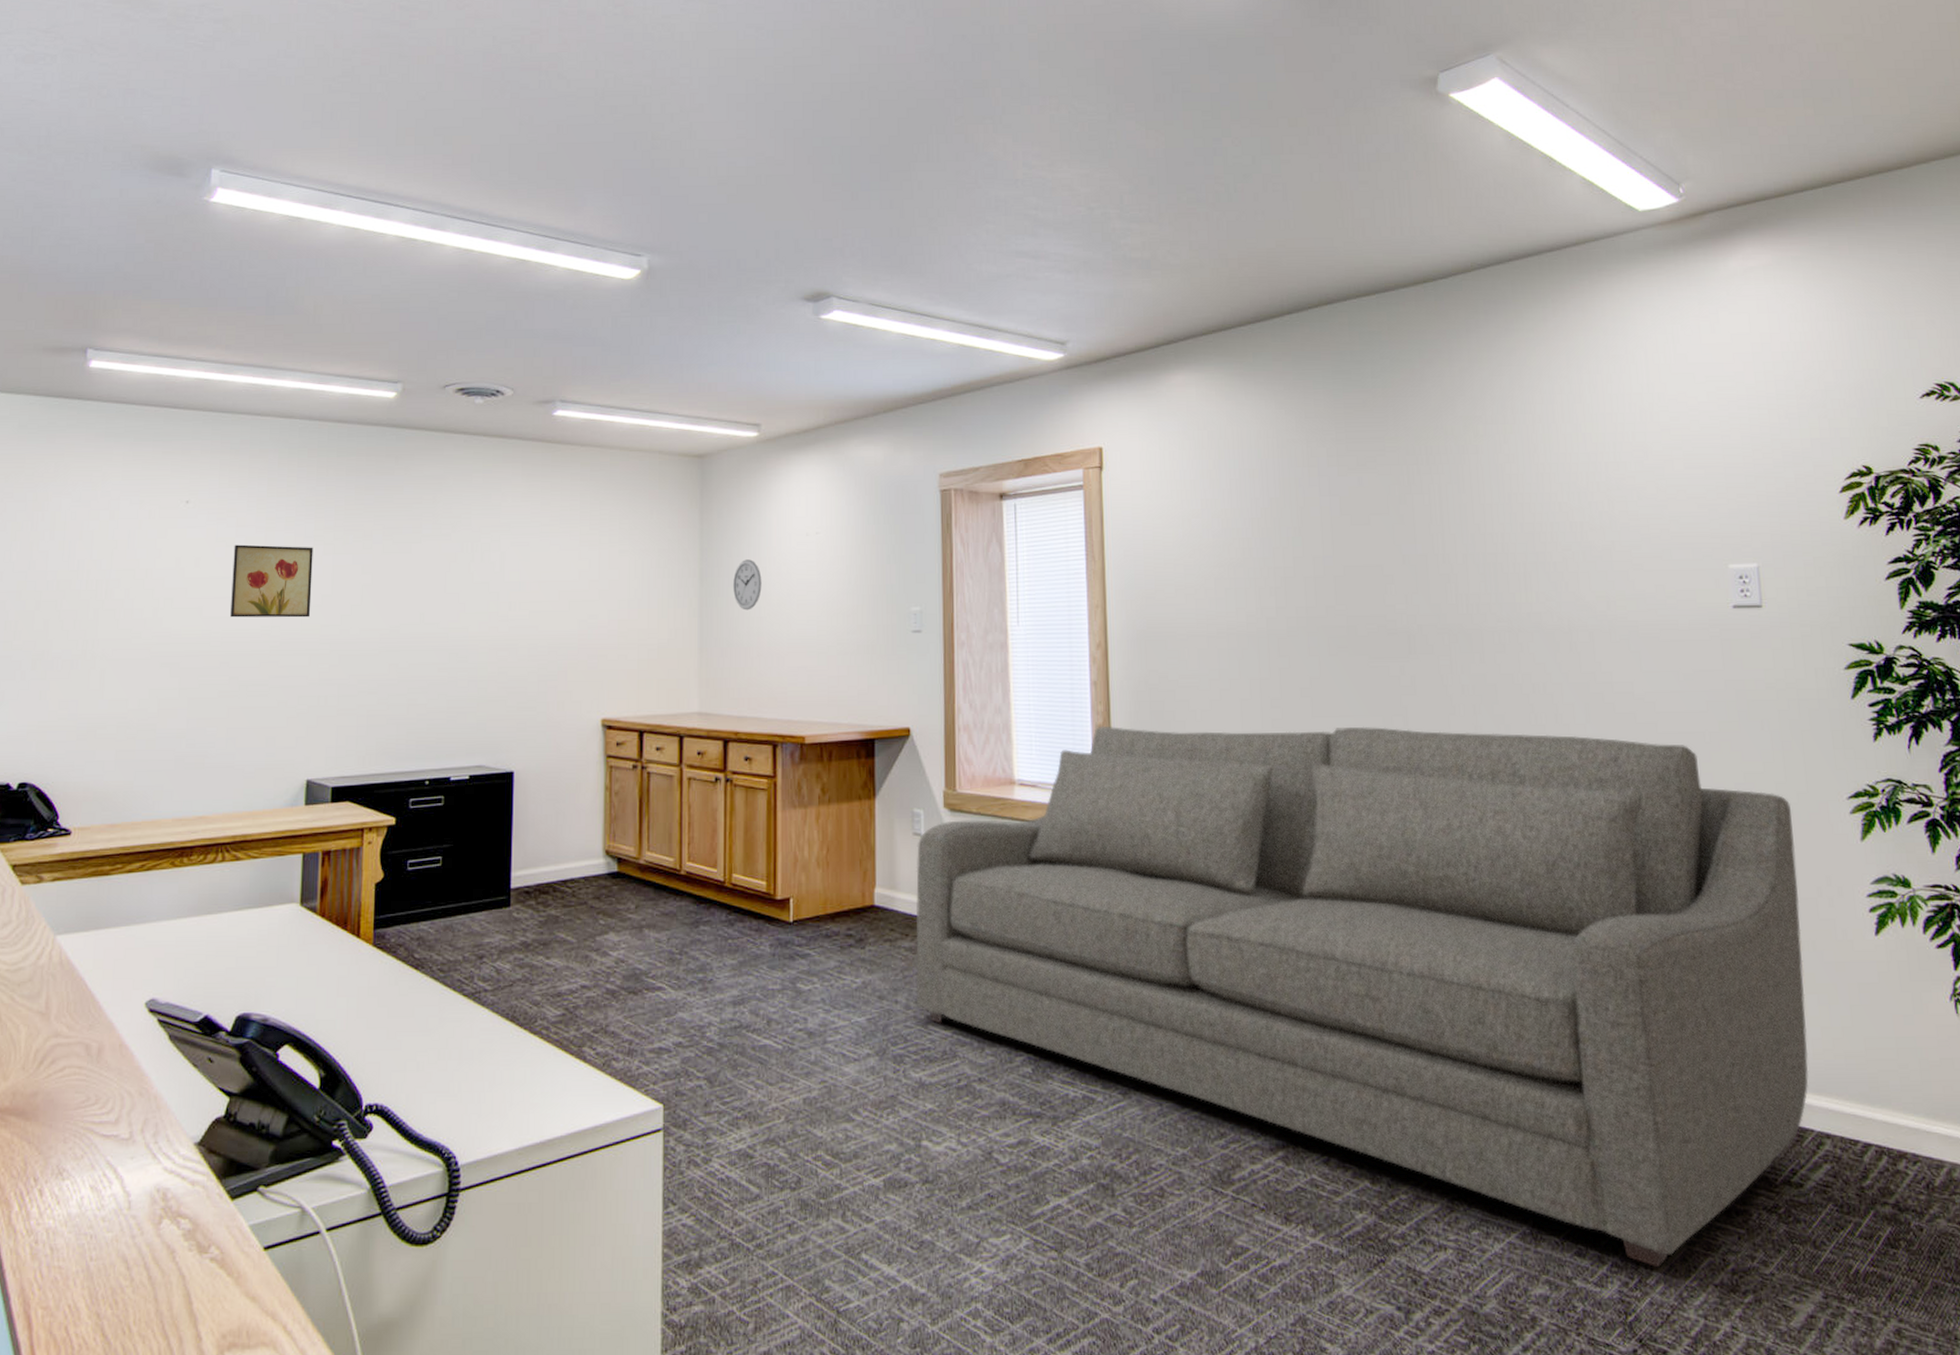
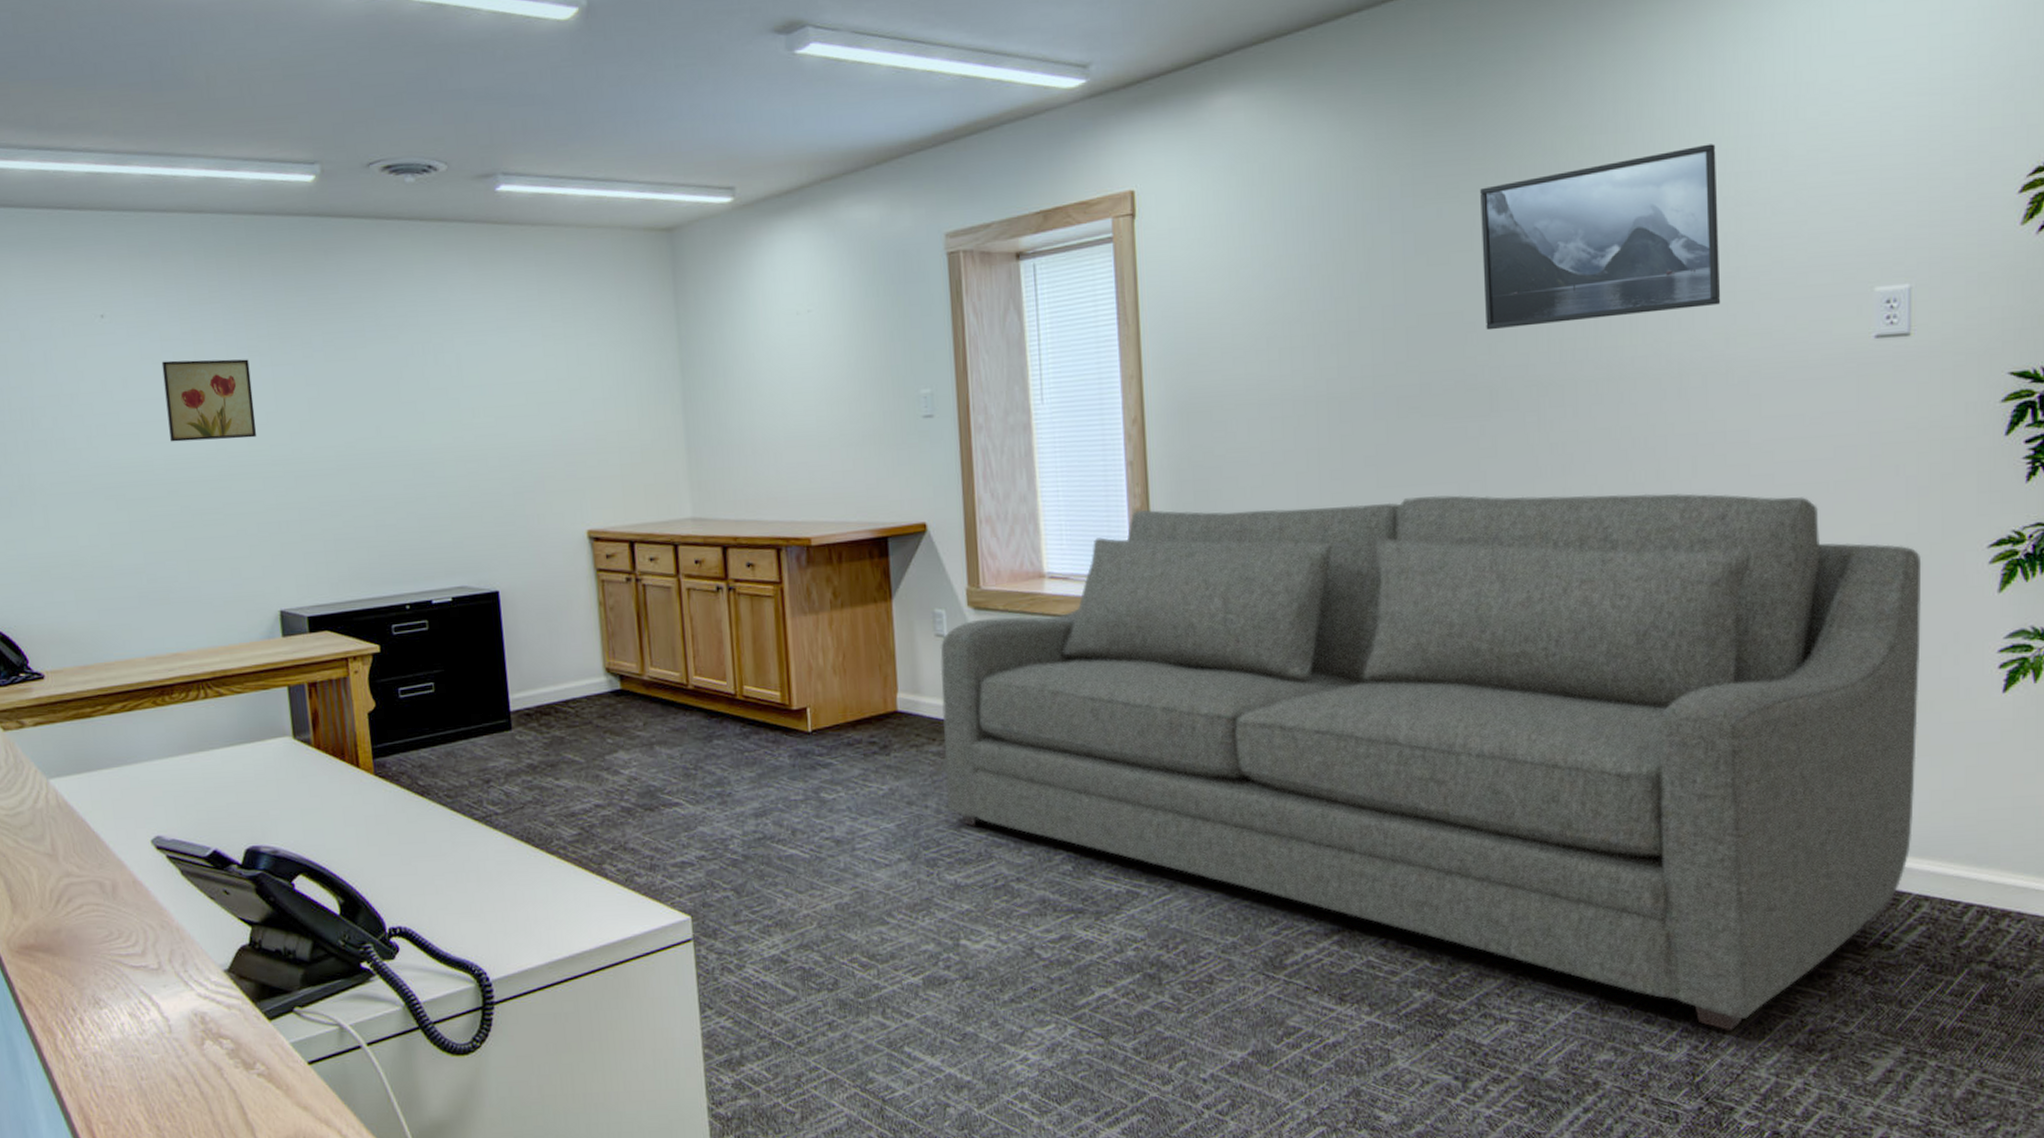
wall clock: present [733,559,762,611] -> none [718,345,751,404]
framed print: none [1394,438,1601,583] -> present [1480,144,1721,331]

